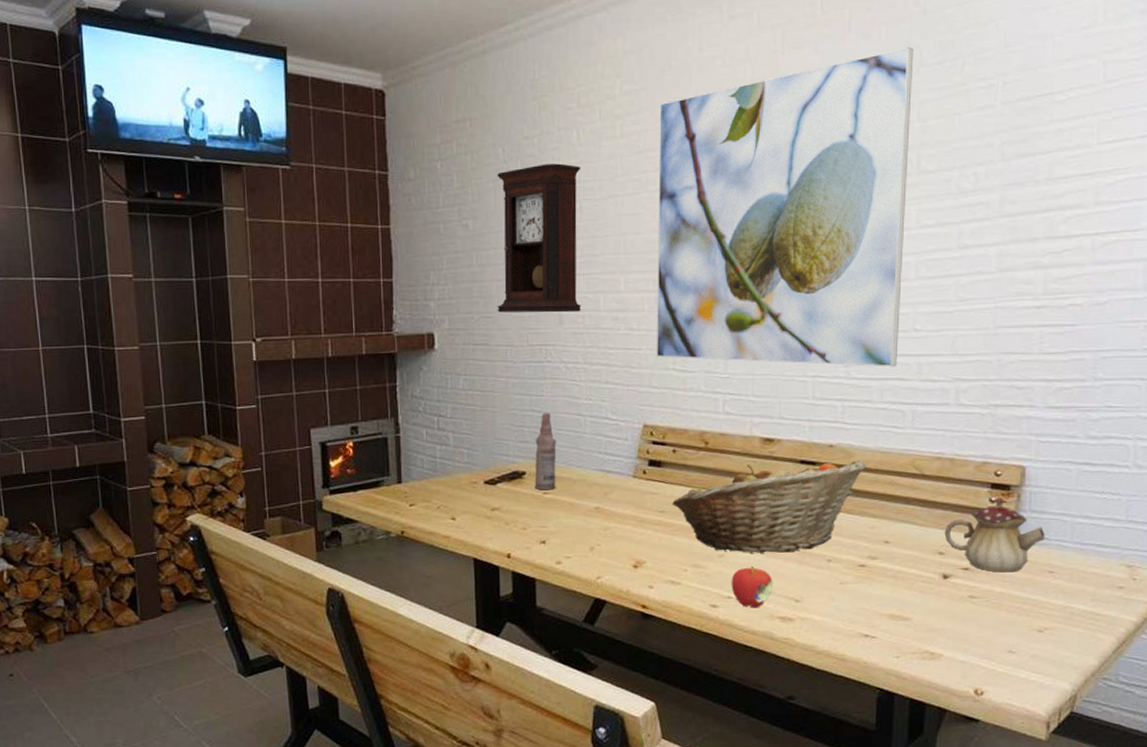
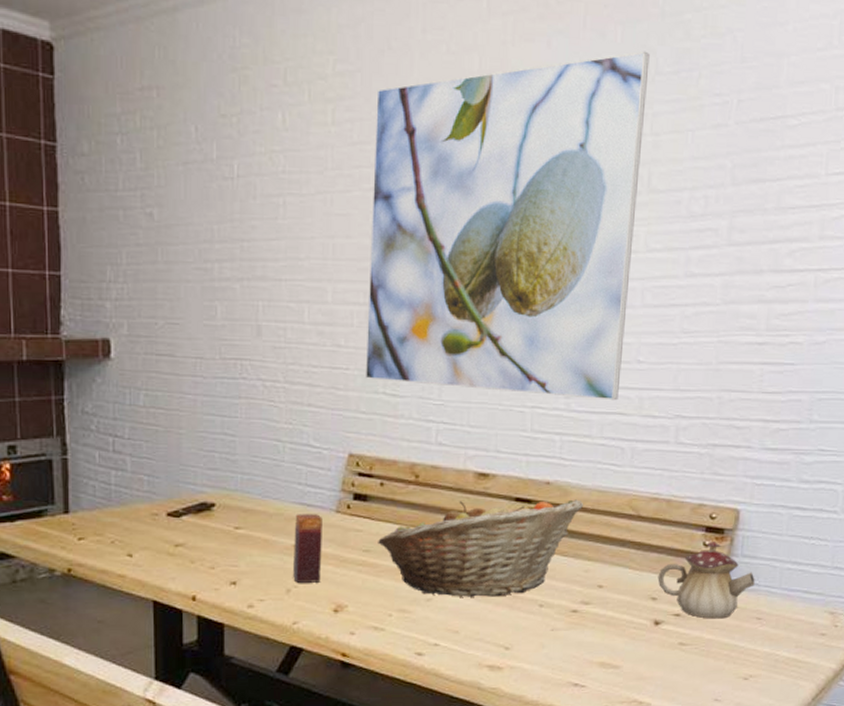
pendulum clock: present [497,163,582,313] -> none [185,148,285,324]
bottle: present [534,412,557,489] -> none [225,436,251,524]
candle: none [596,479,621,541] -> present [293,514,322,583]
apple: present [731,566,773,608] -> none [438,611,483,656]

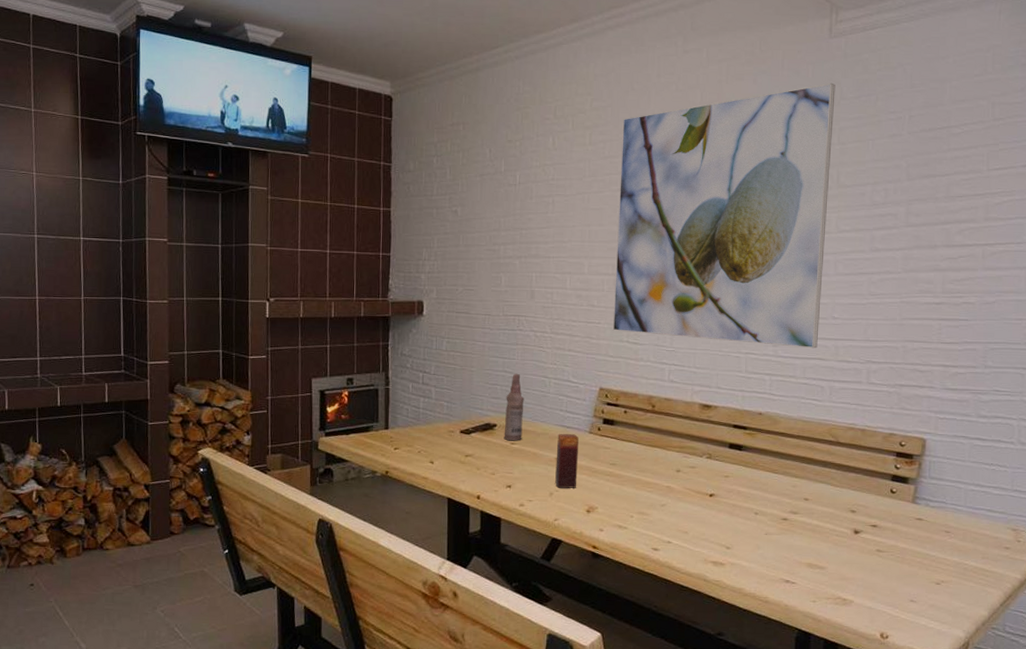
bottle: none [225,436,251,524] -> present [504,373,525,440]
fruit basket: present [378,499,584,597] -> none [622,427,791,505]
teapot: present [657,542,755,619] -> none [856,465,942,531]

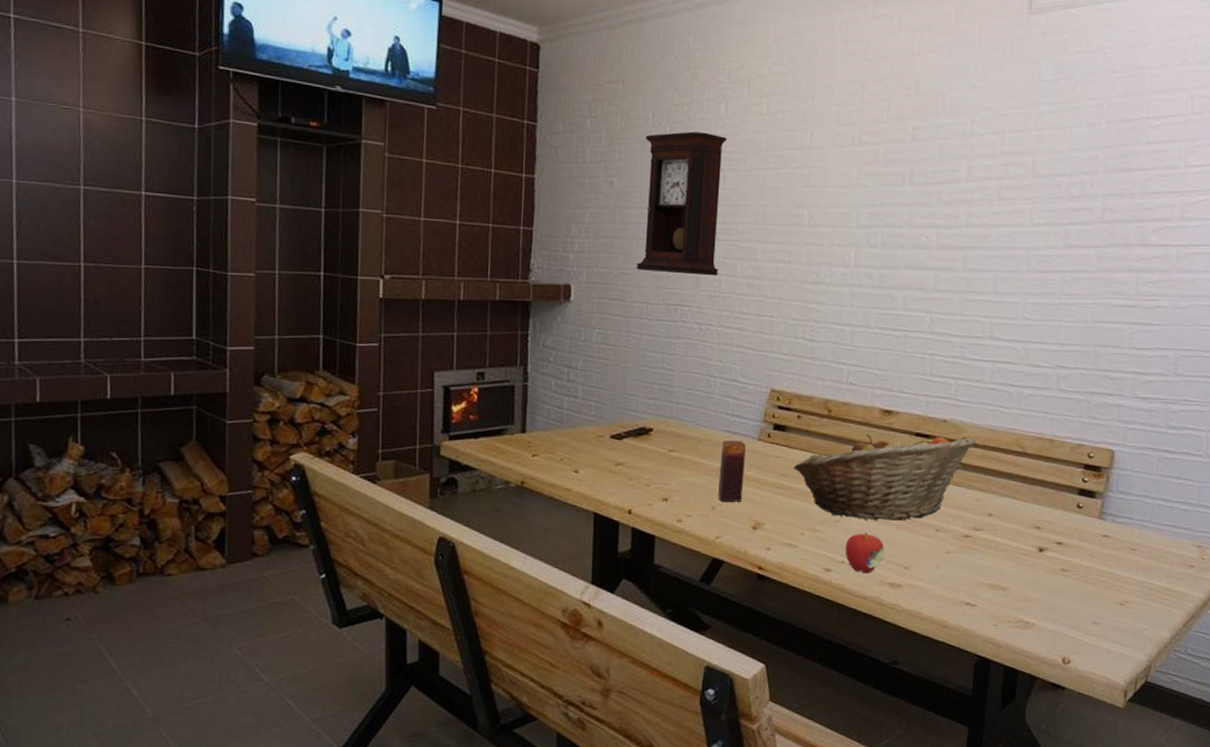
pendulum clock: none [478,163,554,289] -> present [636,131,726,276]
bottle: present [504,373,525,440] -> none [660,370,686,447]
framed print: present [612,82,836,349] -> none [787,62,1034,351]
fruit basket: none [622,427,791,505] -> present [794,434,976,521]
apple: none [671,515,707,553] -> present [845,532,885,573]

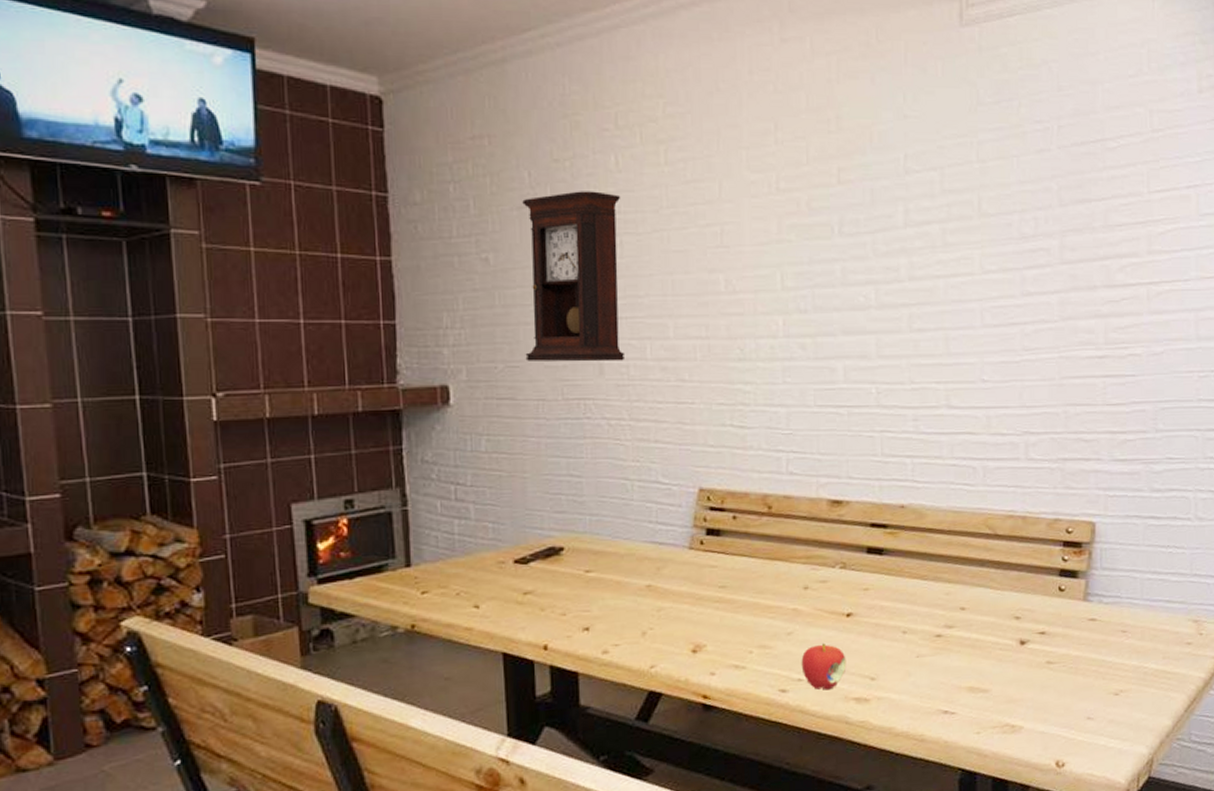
candle: present [718,440,746,502] -> none [647,552,677,625]
fruit basket: present [794,434,976,521] -> none [734,521,940,629]

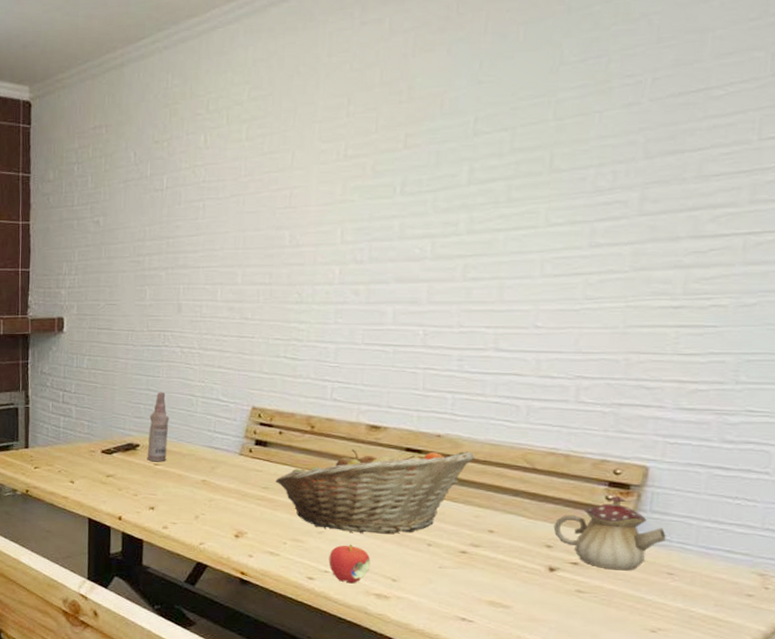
pendulum clock: present [522,191,626,362] -> none [121,165,206,302]
bottle: none [574,476,600,567] -> present [147,391,170,461]
fruit basket: none [734,521,940,629] -> present [275,449,476,534]
teapot: none [1019,556,1117,635] -> present [553,496,666,571]

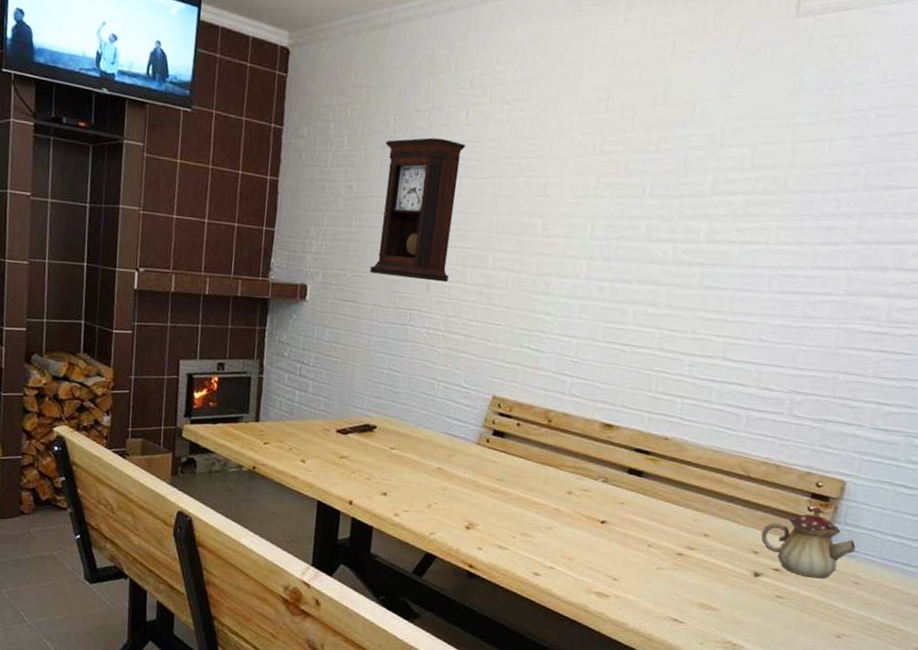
pendulum clock: none [121,165,206,302] -> present [369,137,465,282]
bottle: present [147,391,170,461] -> none [383,372,410,446]
fruit basket: present [275,449,476,534] -> none [510,446,698,533]
apple: present [328,544,371,584] -> none [555,541,595,581]

